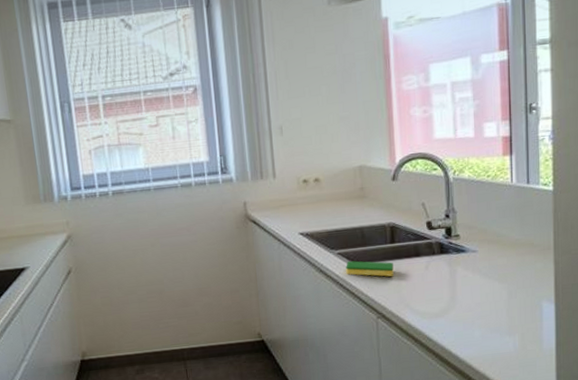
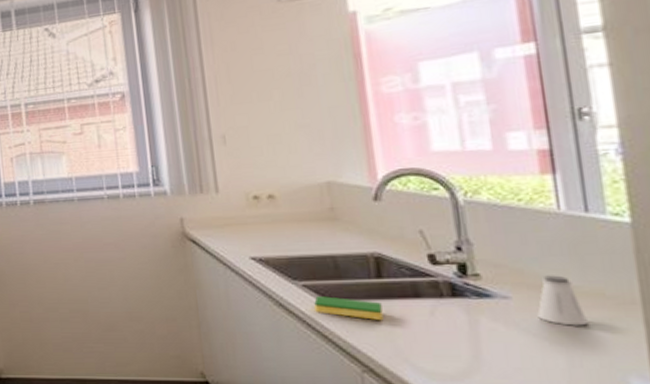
saltshaker: none [493,232,522,269] -> present [537,275,588,326]

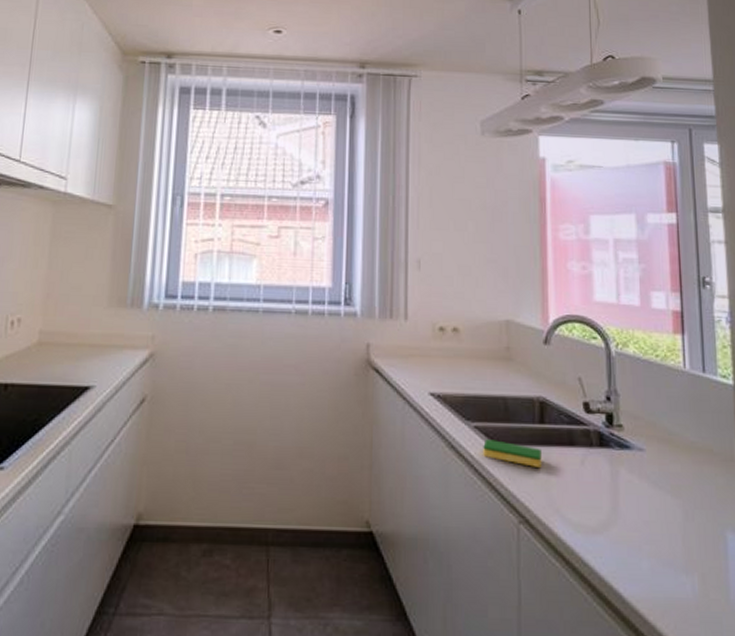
saltshaker: present [537,275,588,326] -> none [664,430,699,481]

